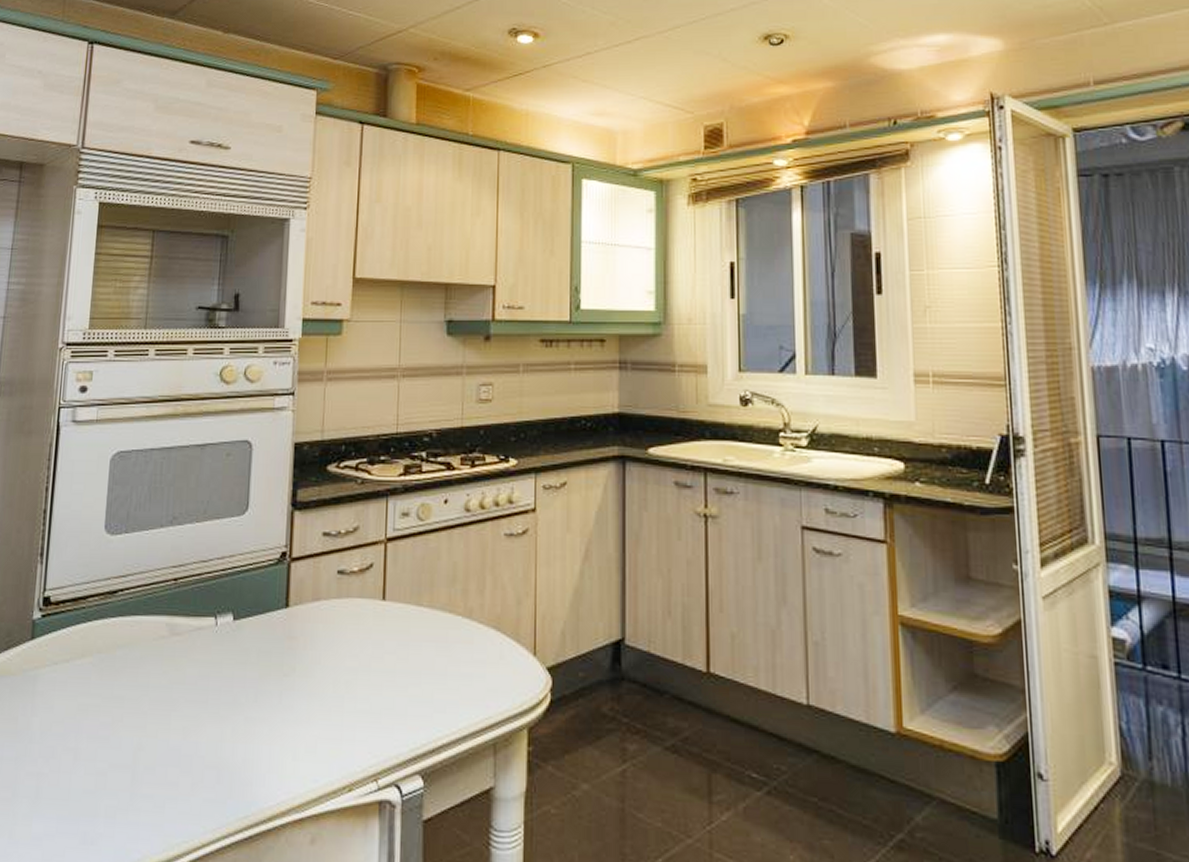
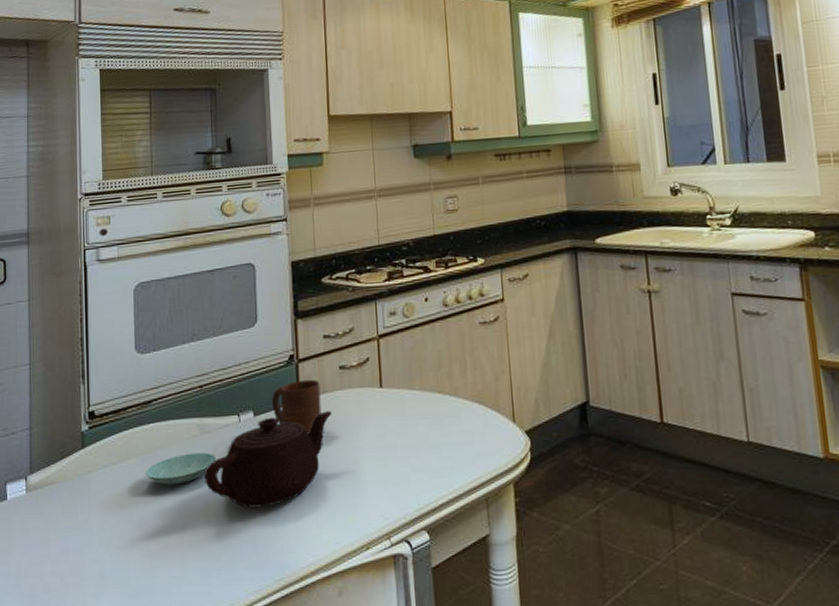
saucer: none [101,656,185,693] -> present [146,452,217,485]
teapot: none [168,622,324,730] -> present [204,411,332,508]
cup: none [255,582,314,648] -> present [271,379,322,435]

